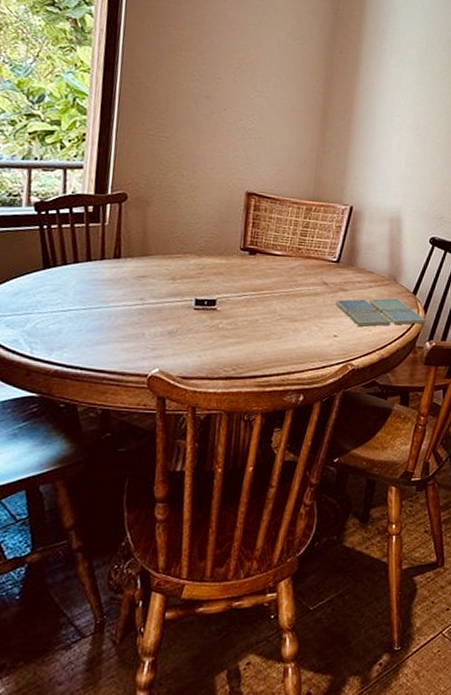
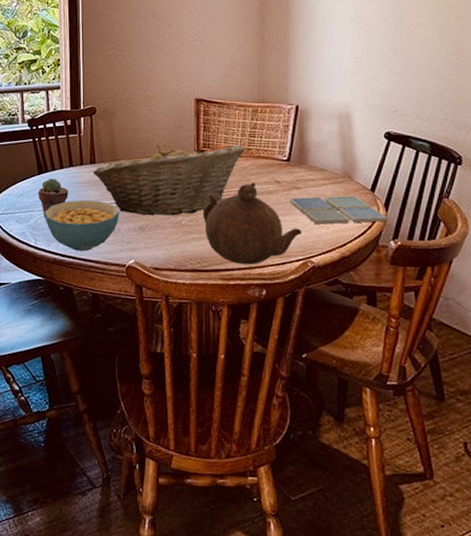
potted succulent: none [40,274,83,323] -> present [38,178,69,219]
cereal bowl: none [46,300,146,361] -> present [44,200,119,252]
fruit basket: none [116,240,295,319] -> present [93,144,245,216]
teapot: none [242,283,344,370] -> present [202,182,301,265]

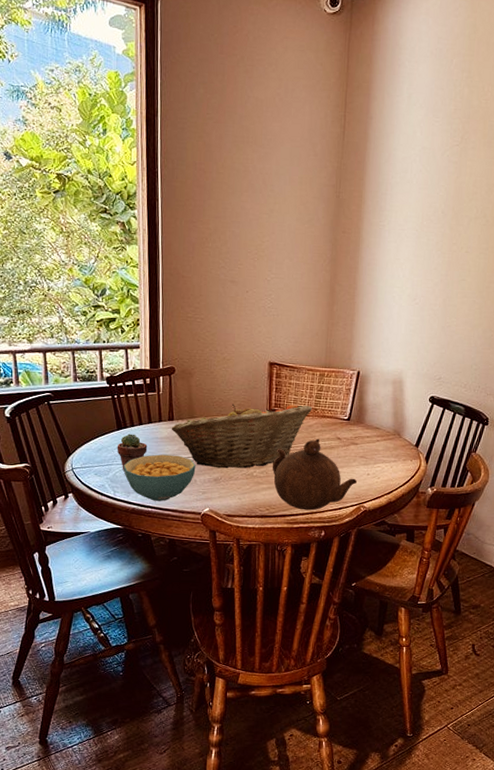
drink coaster: present [289,195,388,224] -> none [348,450,428,475]

